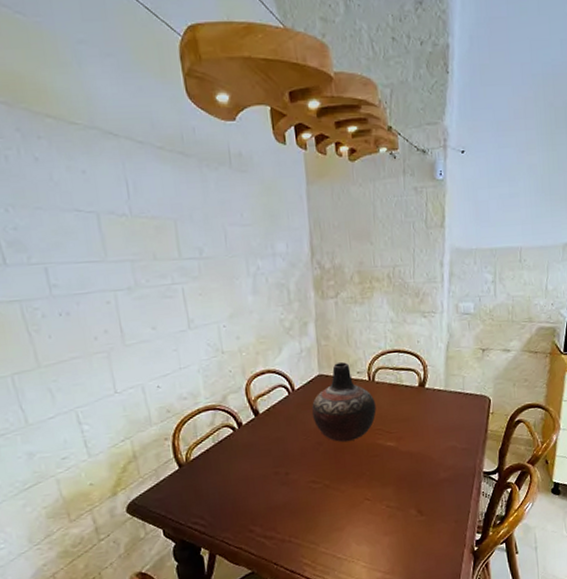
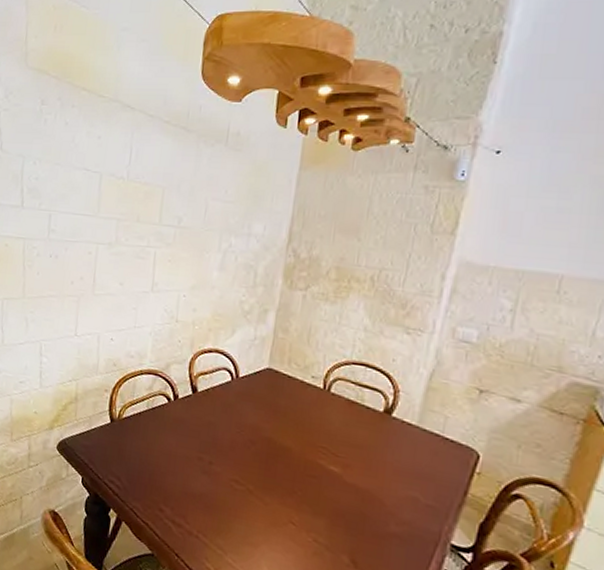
vase: present [312,362,376,442] -> none [251,360,326,451]

